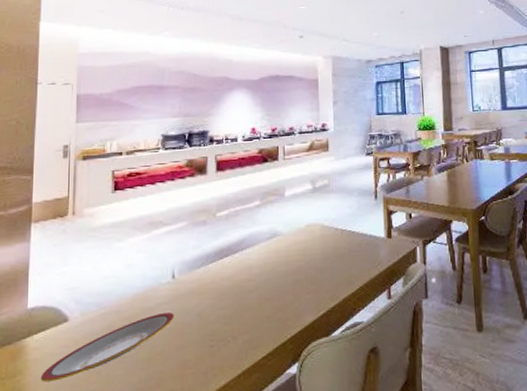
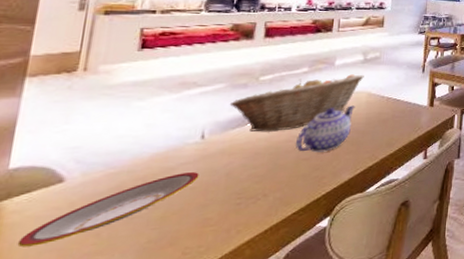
fruit basket: none [193,205,315,272] -> present [229,74,364,133]
teapot: none [257,240,310,292] -> present [296,105,355,153]

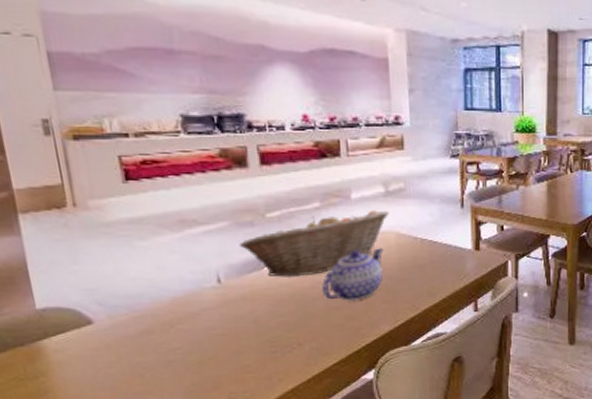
plate: present [17,172,199,248] -> none [70,318,226,384]

